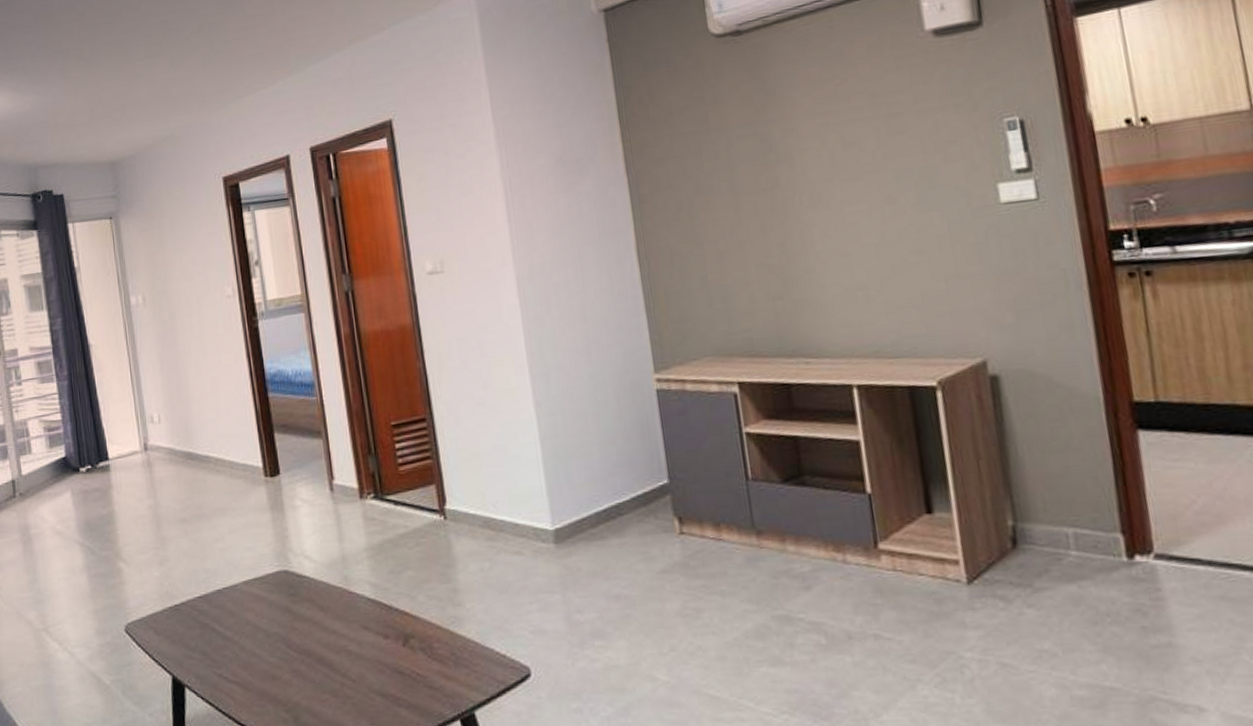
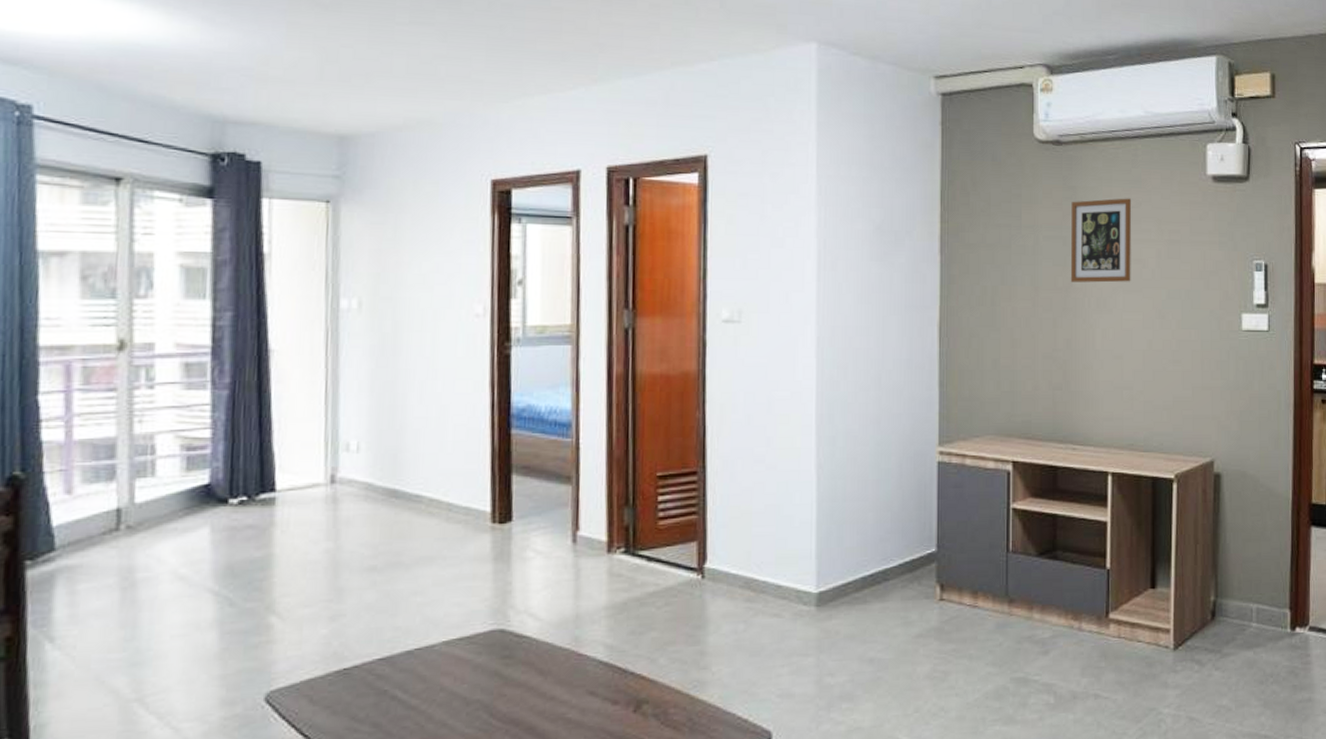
picture frame: none [763,76,848,181] -> present [1070,198,1132,283]

